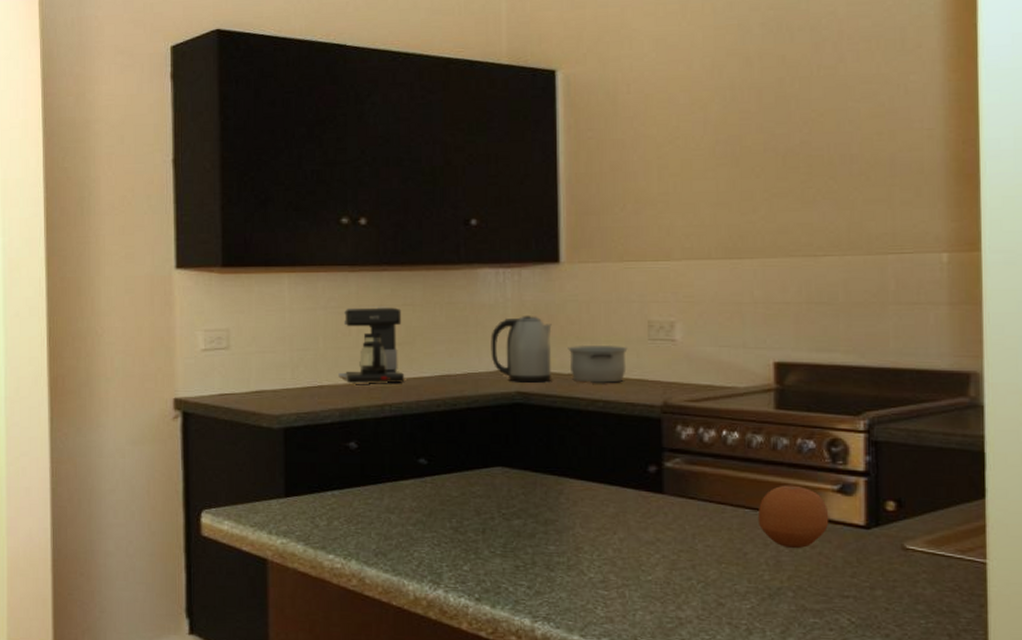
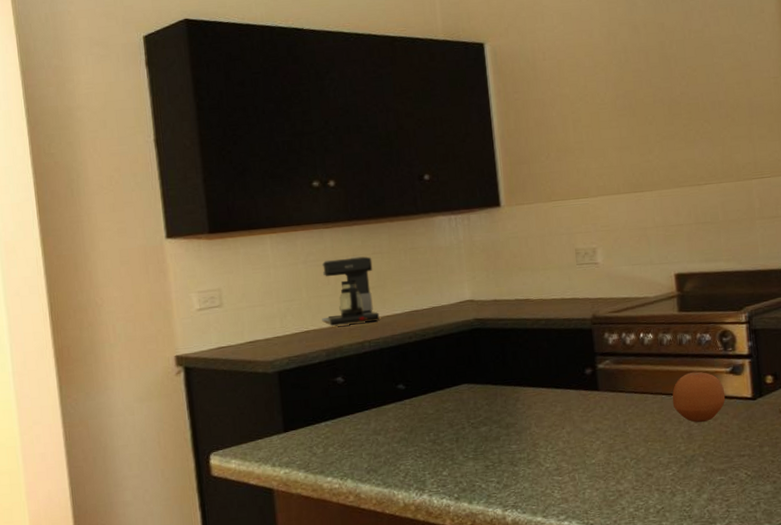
kettle: present [490,316,552,383] -> none [449,253,502,311]
cooking pot: present [568,344,628,384] -> none [513,271,561,306]

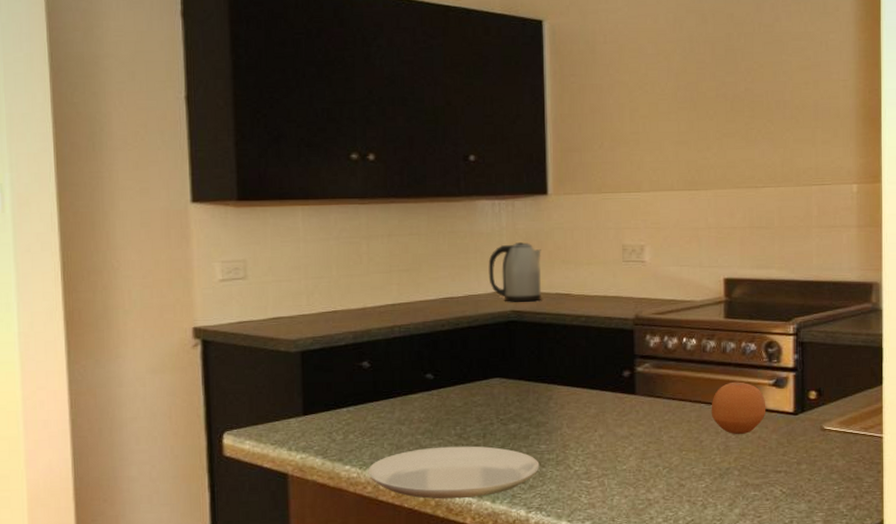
coffee maker: present [321,255,380,327] -> none [351,235,412,308]
plate: none [349,450,512,504] -> present [368,446,540,499]
kettle: none [449,253,502,311] -> present [488,242,541,302]

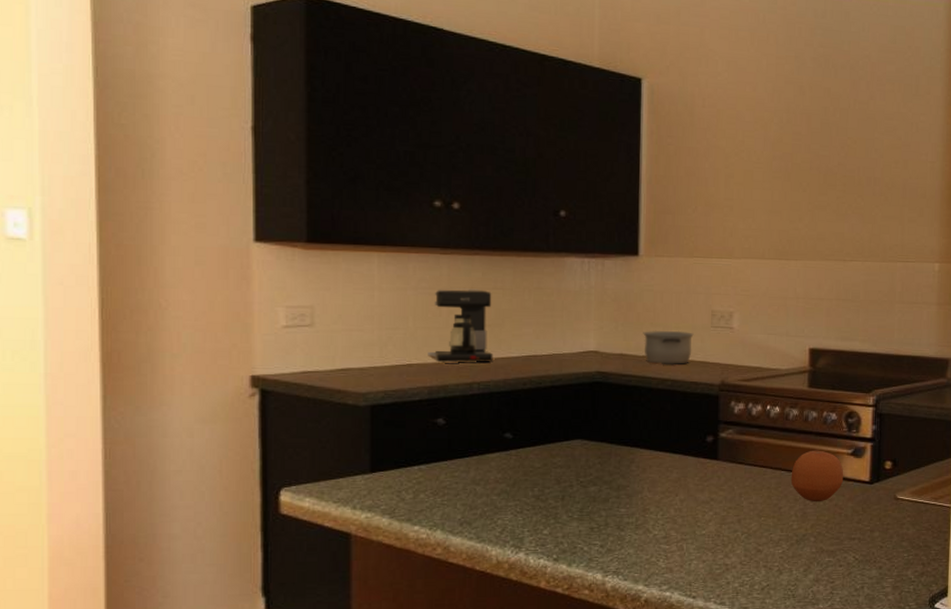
coffee maker: none [351,235,412,308] -> present [428,288,493,363]
plate: present [368,446,540,499] -> none [438,508,619,562]
kettle: present [488,242,541,302] -> none [574,303,630,363]
cooking pot: none [555,266,606,302] -> present [643,330,694,365]

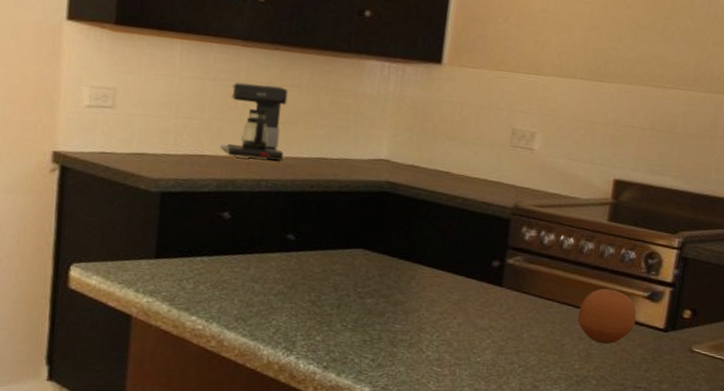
cooking pot: present [643,330,694,365] -> none [437,144,491,183]

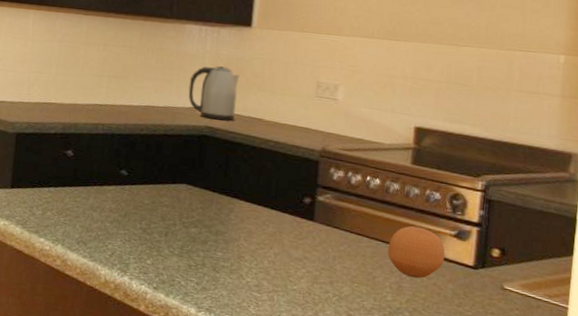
coffee maker: present [220,81,289,161] -> none [64,43,121,108]
kettle: none [366,110,426,175] -> present [188,66,240,121]

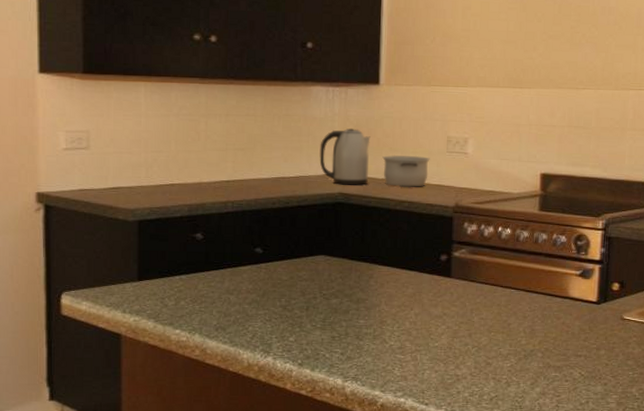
cooking pot: none [250,94,299,128] -> present [382,154,430,188]
fruit: present [387,225,445,278] -> none [520,270,572,319]

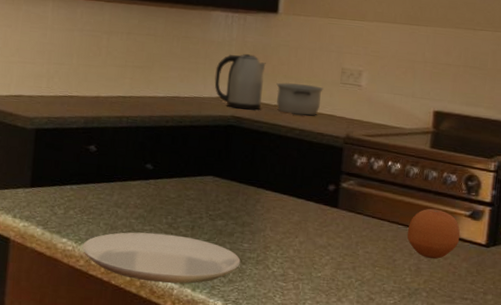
plate: none [197,316,358,366] -> present [82,232,241,284]
fruit: none [520,270,572,319] -> present [407,208,460,259]

